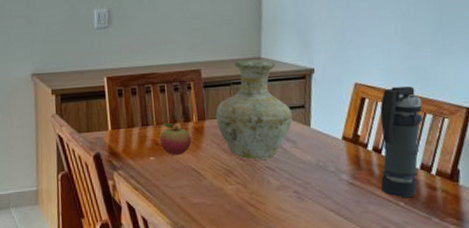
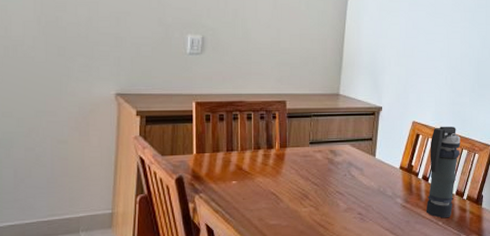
fruit: present [159,123,192,155] -> none [243,150,273,179]
vase: present [215,59,293,160] -> none [296,94,362,185]

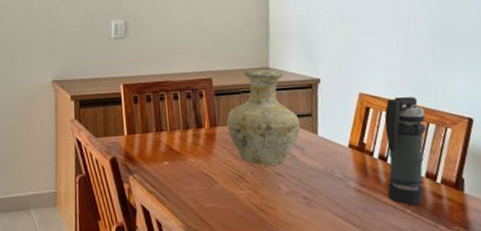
vase: none [296,94,362,185] -> present [226,69,301,166]

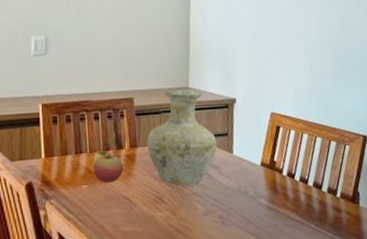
fruit: none [173,129,204,160] -> present [92,151,124,183]
smoke grenade: present [384,96,426,205] -> none [293,115,328,220]

